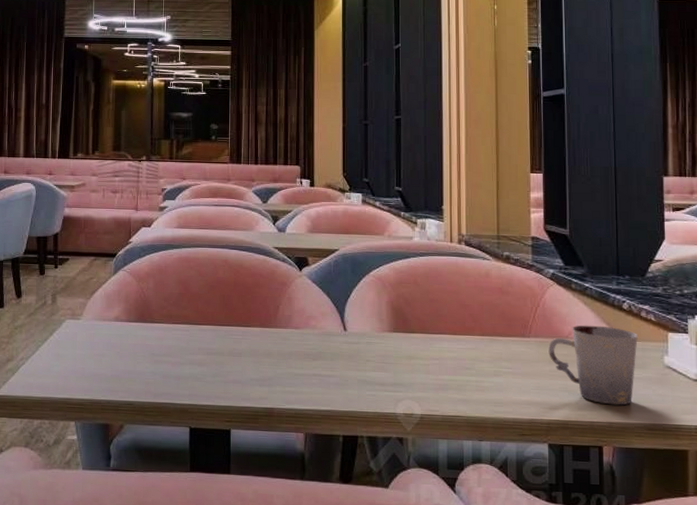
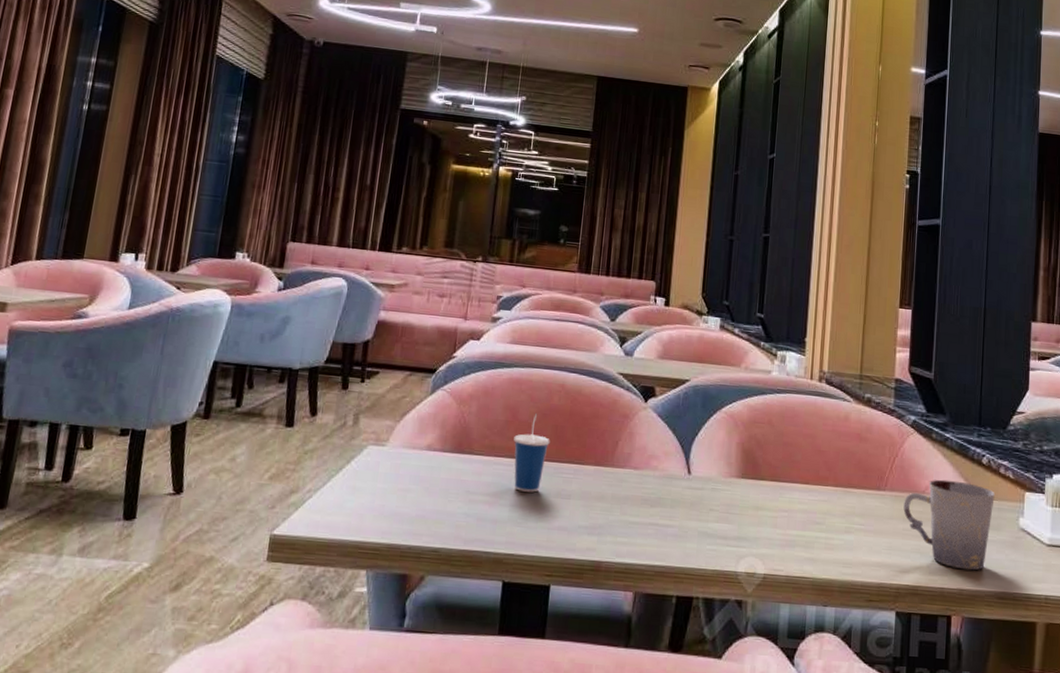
cup: none [188,285,219,352] -> present [513,412,550,493]

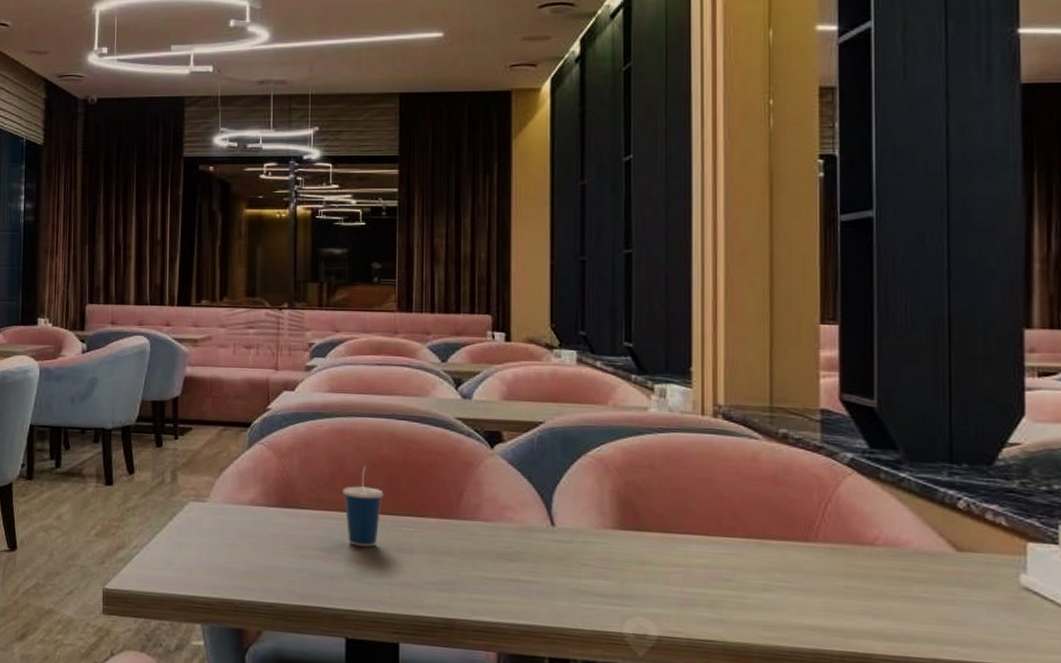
cup: present [903,479,995,571] -> none [844,528,980,638]

